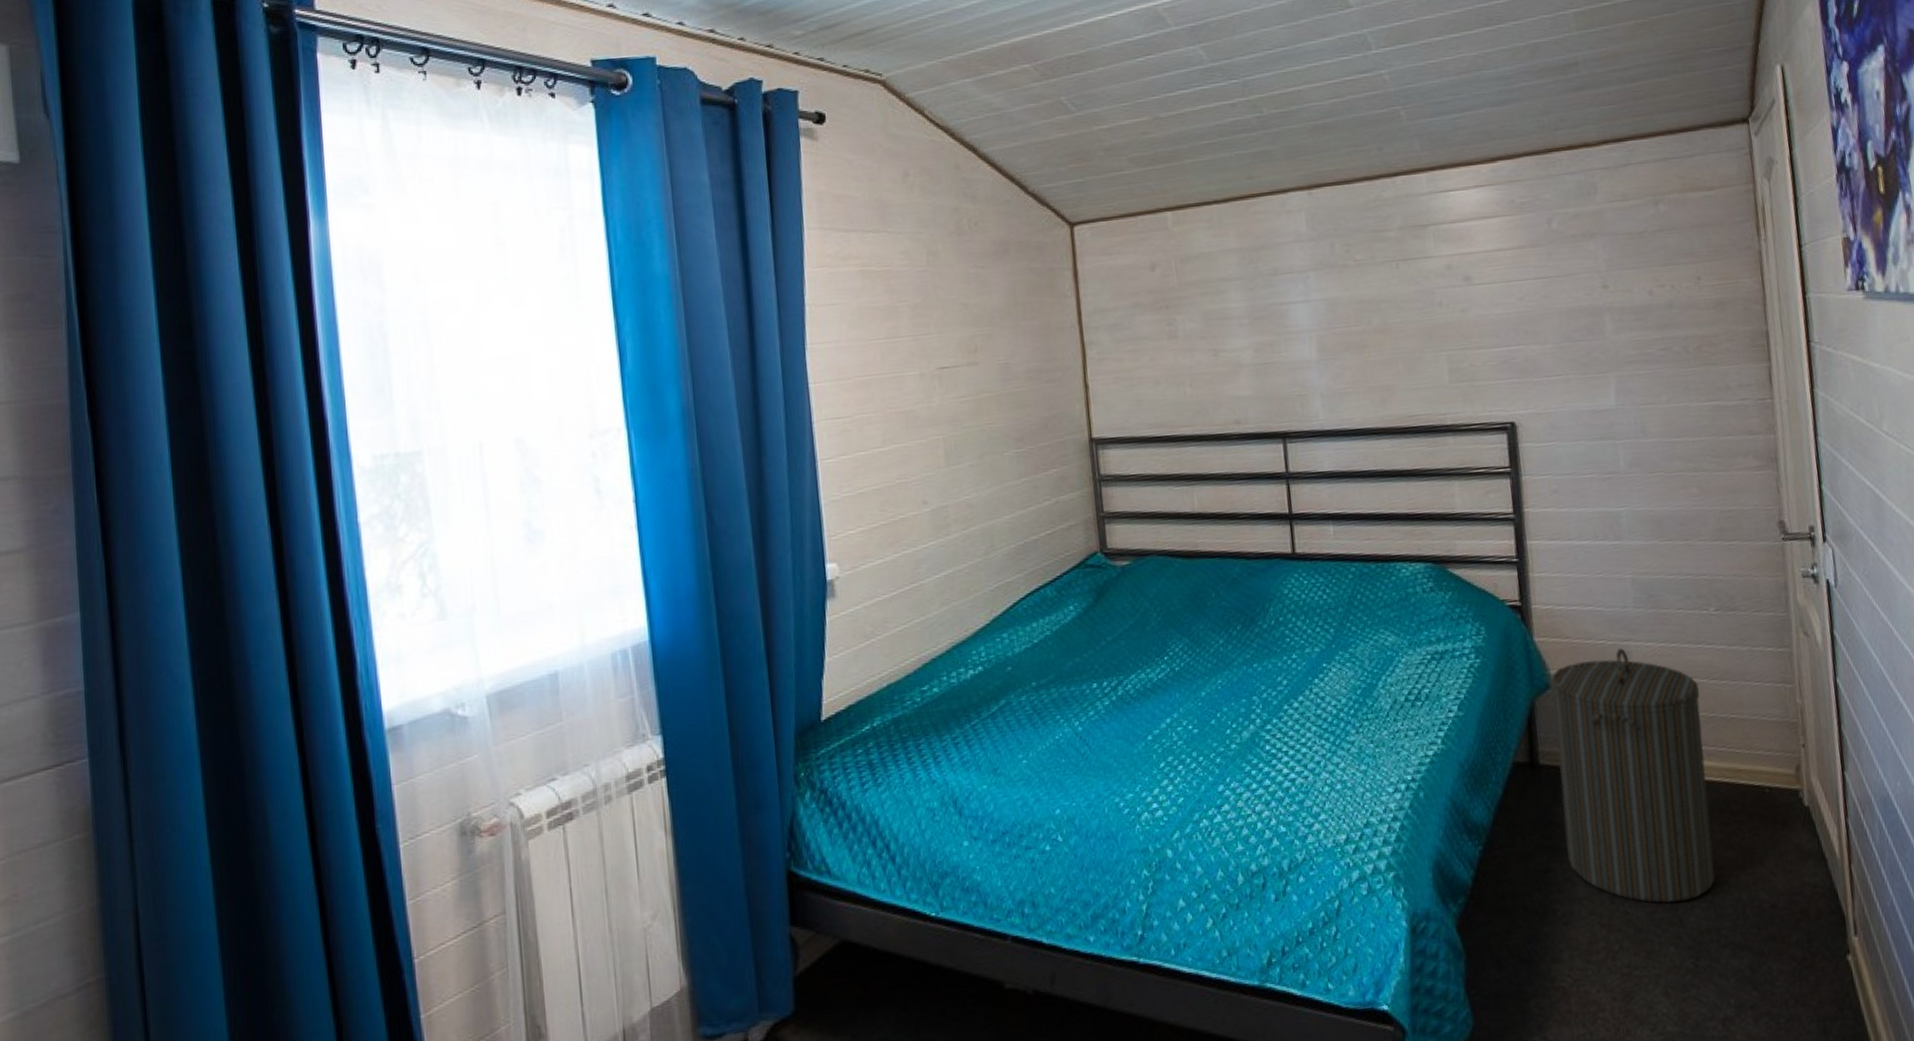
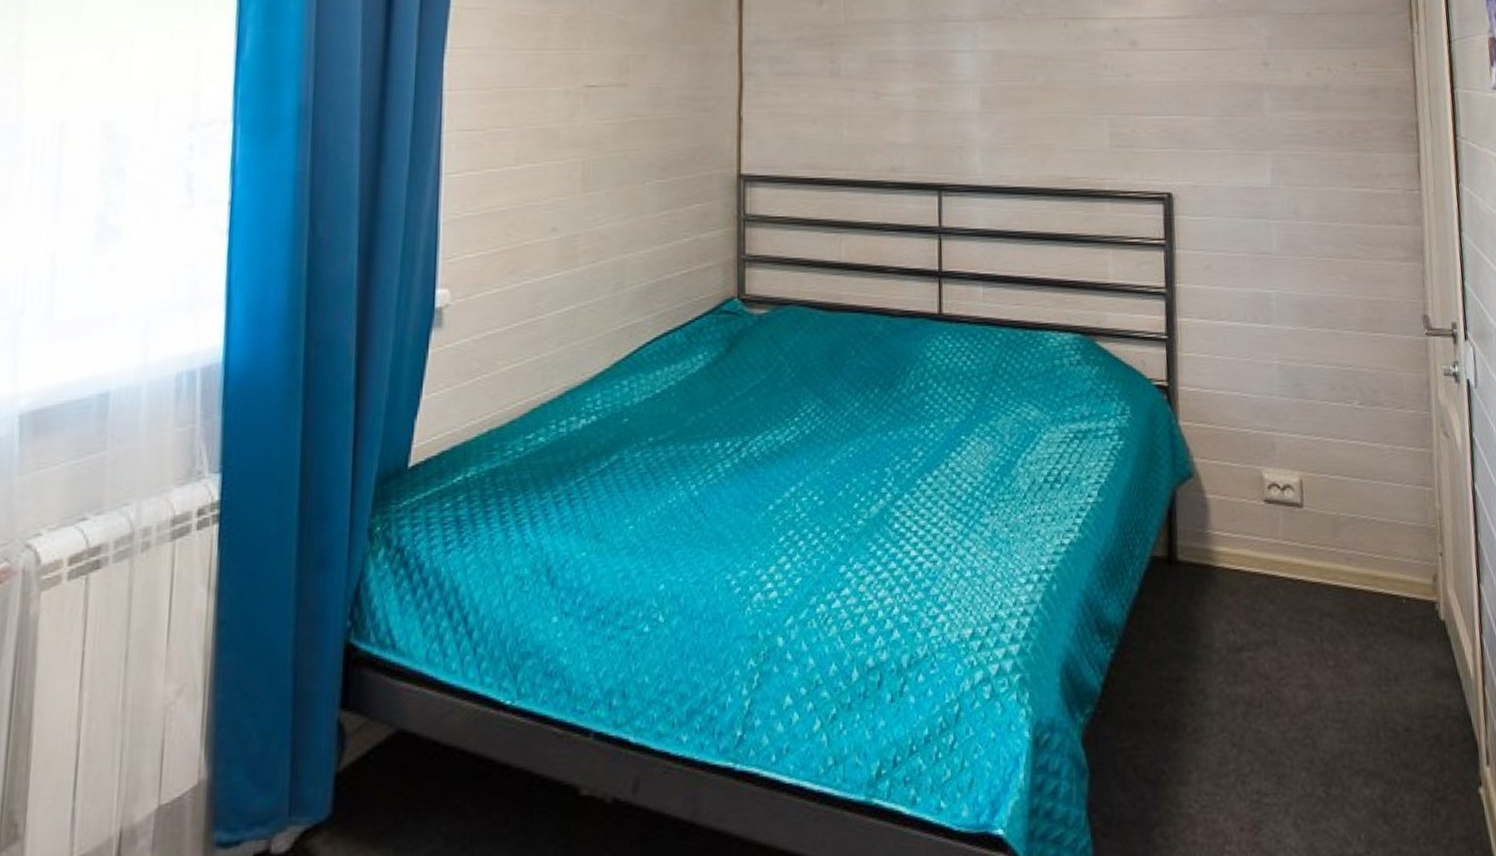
laundry hamper: present [1551,648,1716,903] -> none [1193,439,1351,721]

